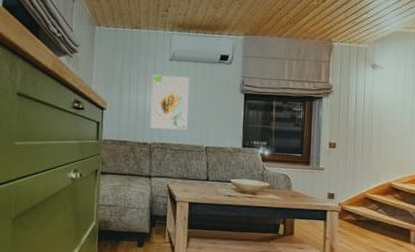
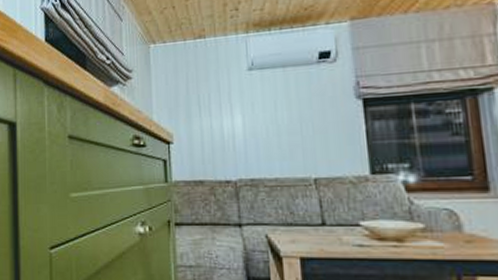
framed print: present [150,75,190,130] -> none [228,88,284,161]

